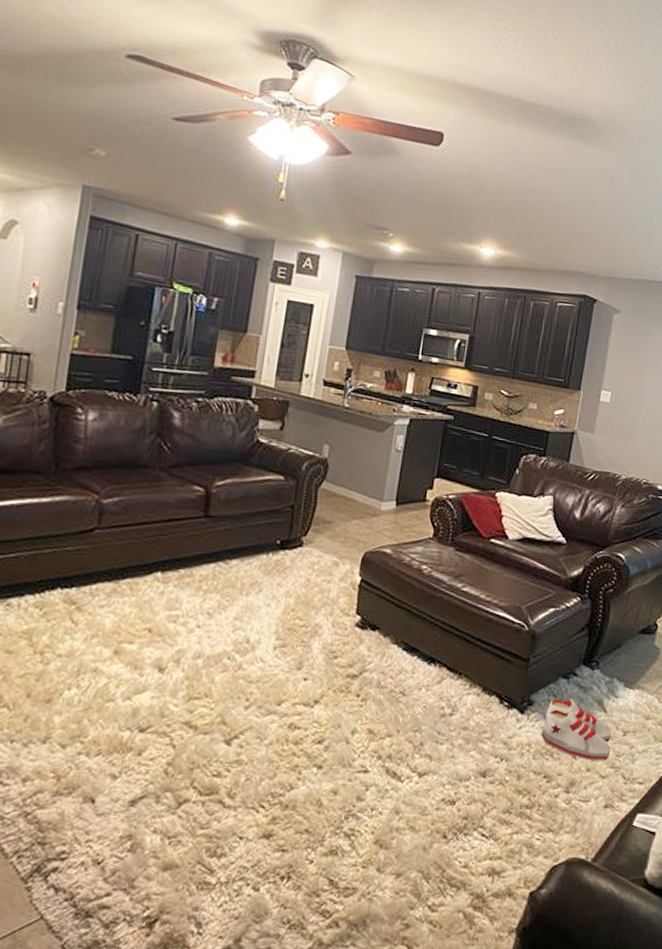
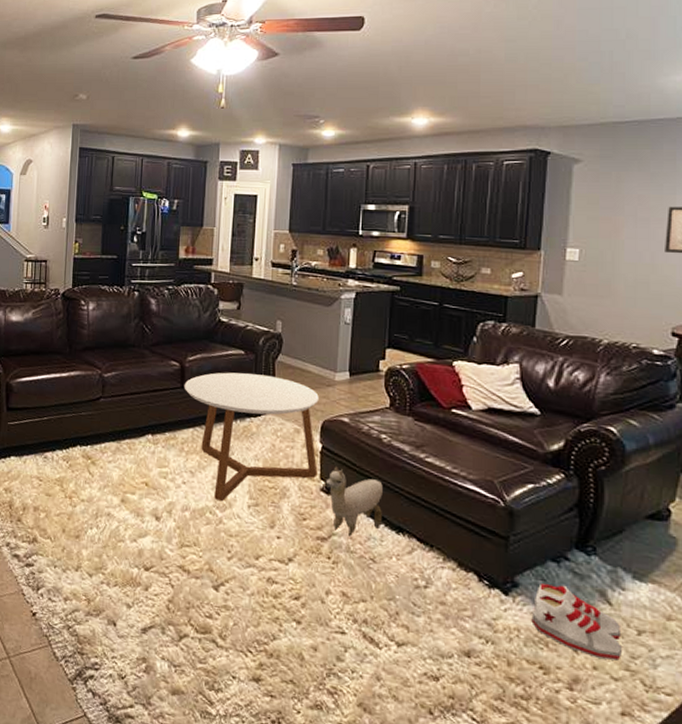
coffee table: none [207,500,362,645] -> present [184,372,319,502]
plush toy: none [361,599,419,671] -> present [325,466,383,536]

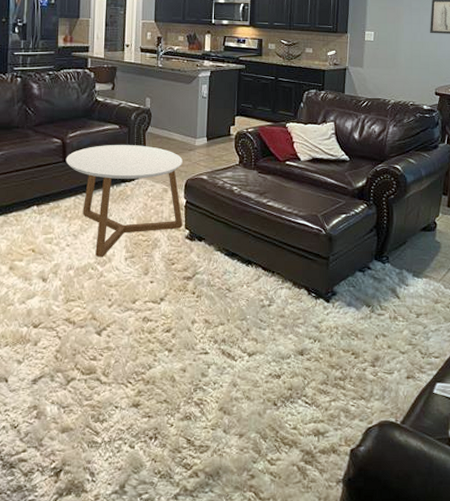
plush toy: present [325,466,383,536] -> none [189,216,235,273]
shoe: present [531,583,623,661] -> none [346,288,408,339]

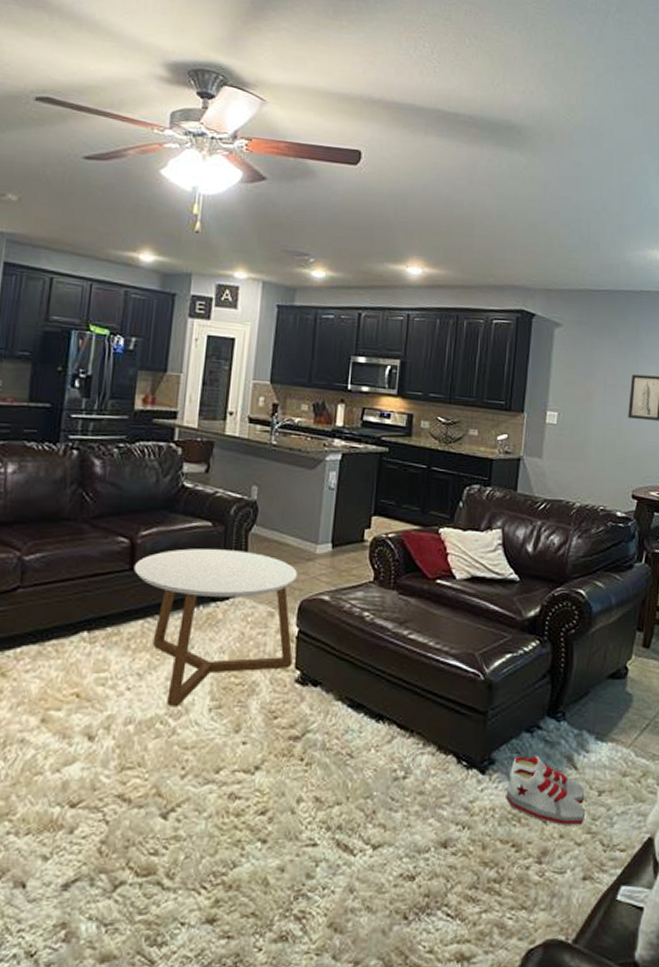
shoe: none [346,288,408,339] -> present [506,755,586,825]

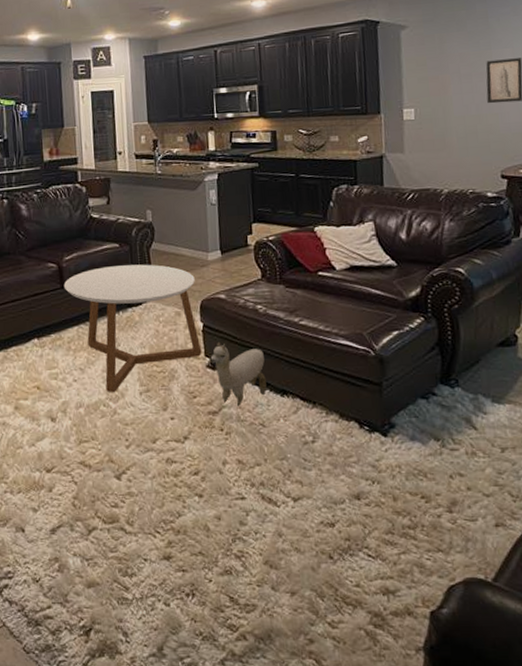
plush toy: none [301,651,364,731] -> present [210,341,267,406]
shoe: present [506,755,586,825] -> none [409,418,491,479]

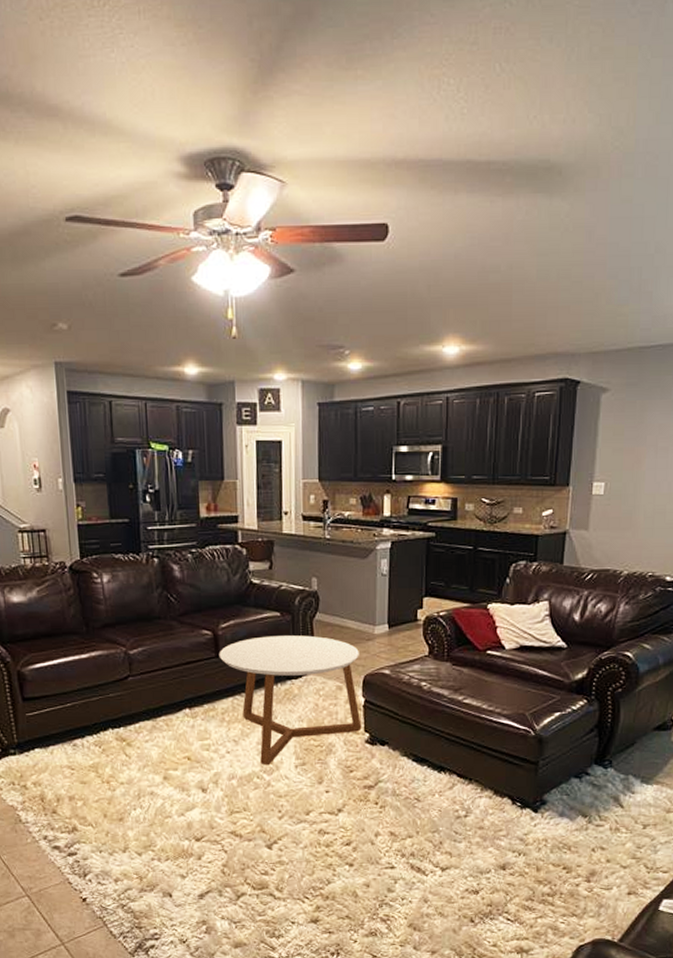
plush toy: present [210,341,267,406] -> none [370,717,424,781]

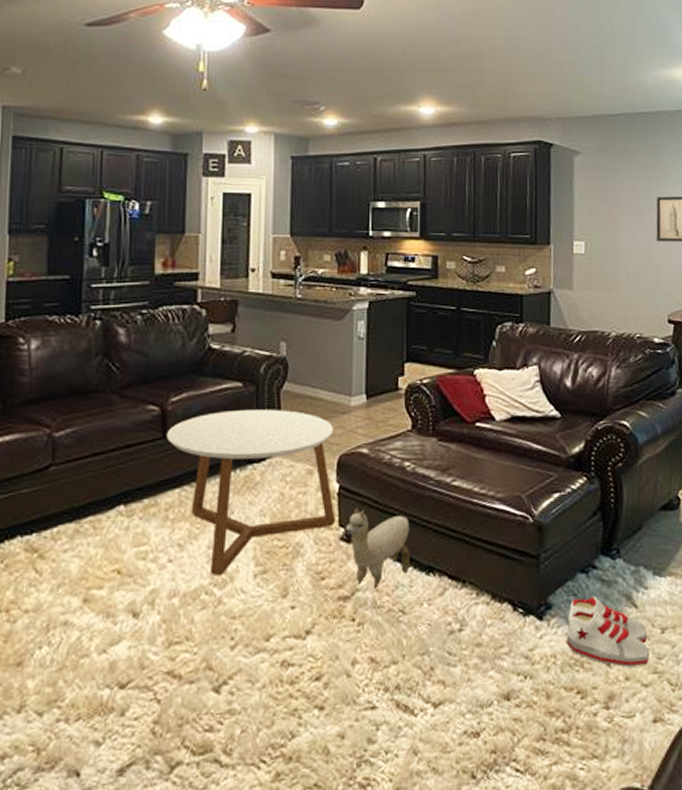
plush toy: none [370,717,424,781] -> present [345,507,410,589]
shoe: none [557,797,631,852] -> present [566,596,650,667]

